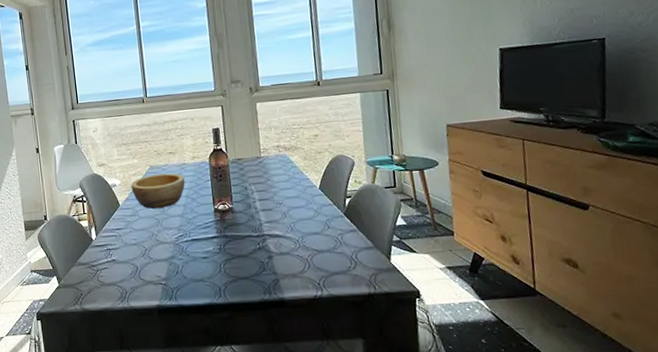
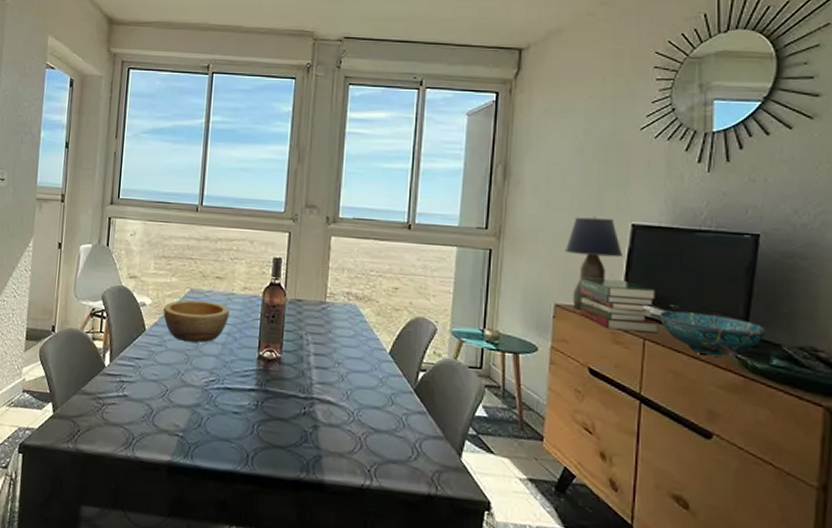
table lamp: none [447,47,495,126] -> present [564,215,622,310]
books: none [463,95,534,138] -> present [579,278,659,334]
decorative bowl: none [532,109,621,144] -> present [659,311,766,357]

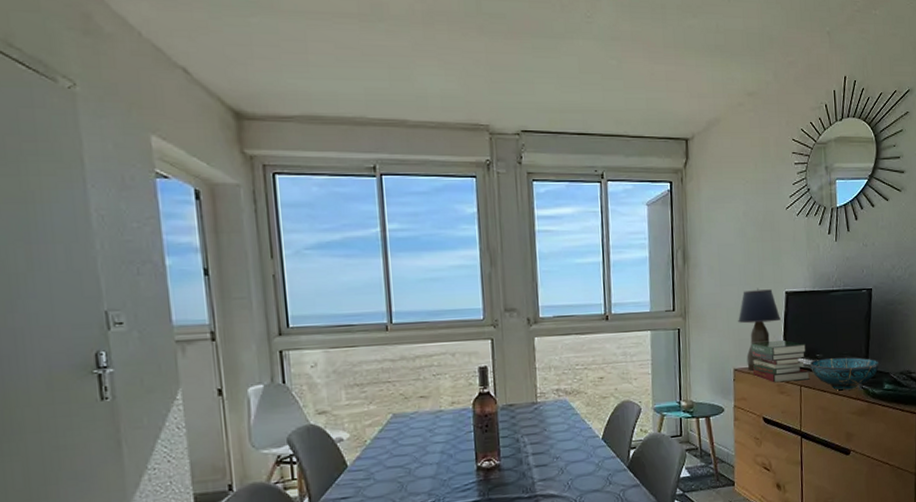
bowl: present [163,300,230,343] -> none [365,422,441,470]

